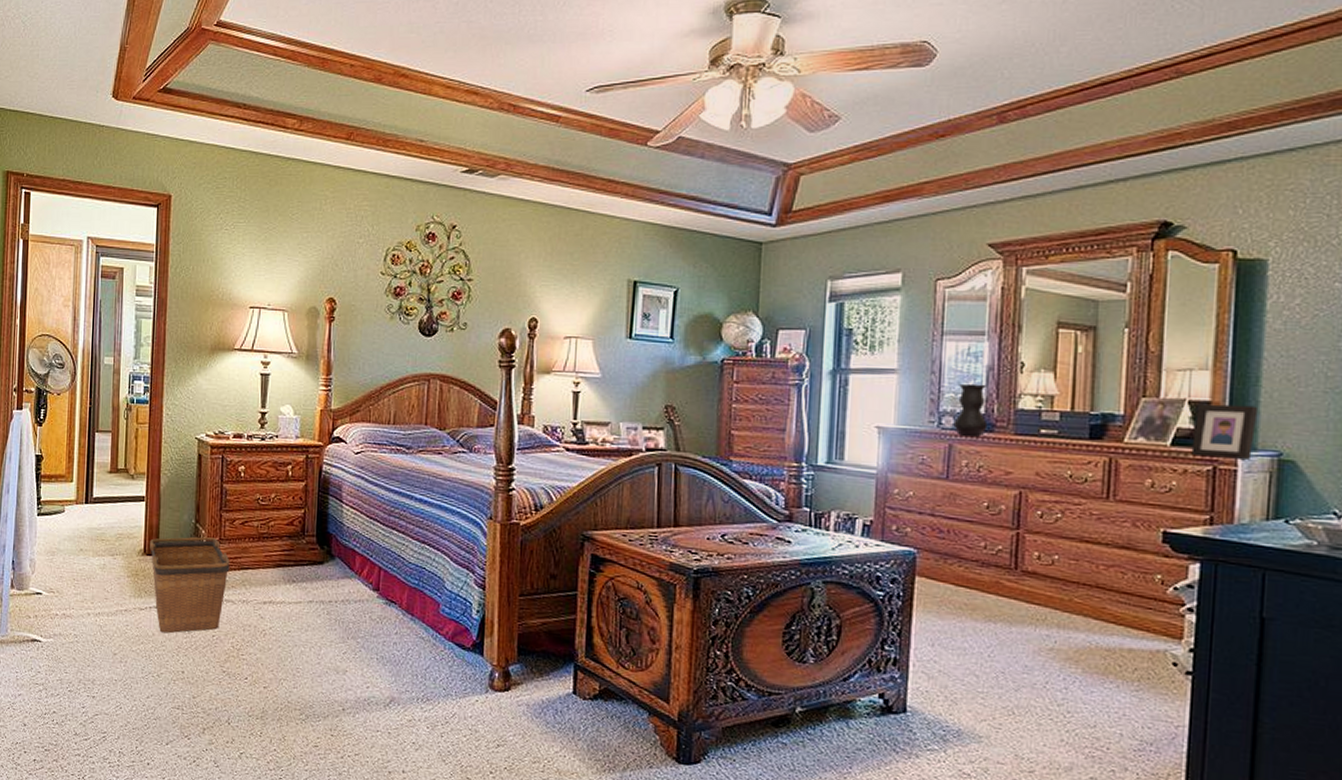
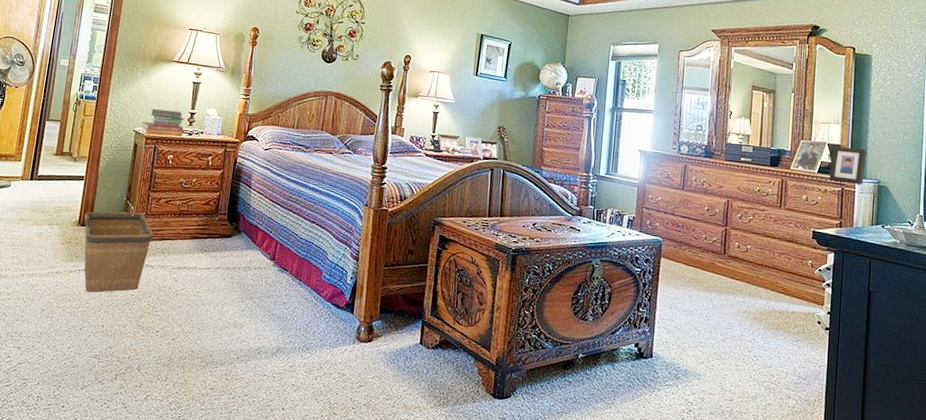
books: none [204,409,255,444] -> present [141,108,184,138]
vase: present [953,383,988,438] -> none [687,124,709,162]

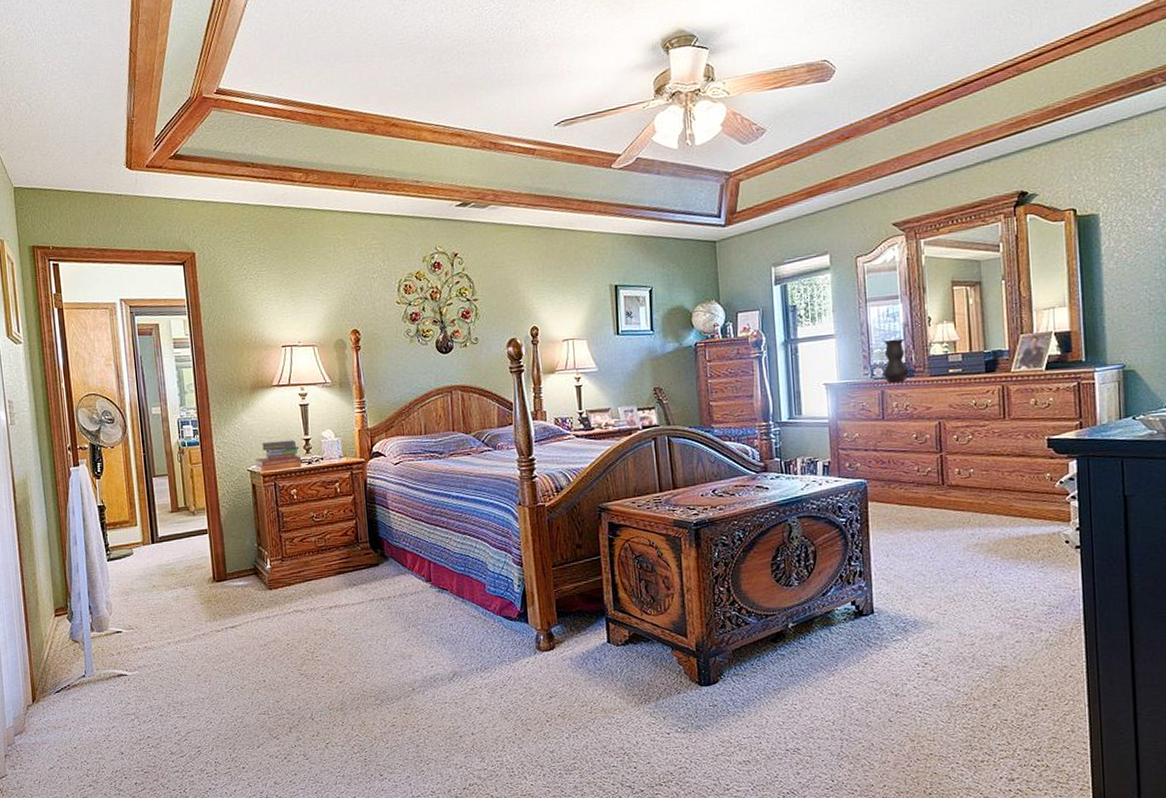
bicycle basket: present [84,211,153,293] -> none [218,557,295,649]
vase: none [687,124,709,162] -> present [882,338,909,384]
picture frame: present [829,146,867,185] -> none [1060,330,1105,376]

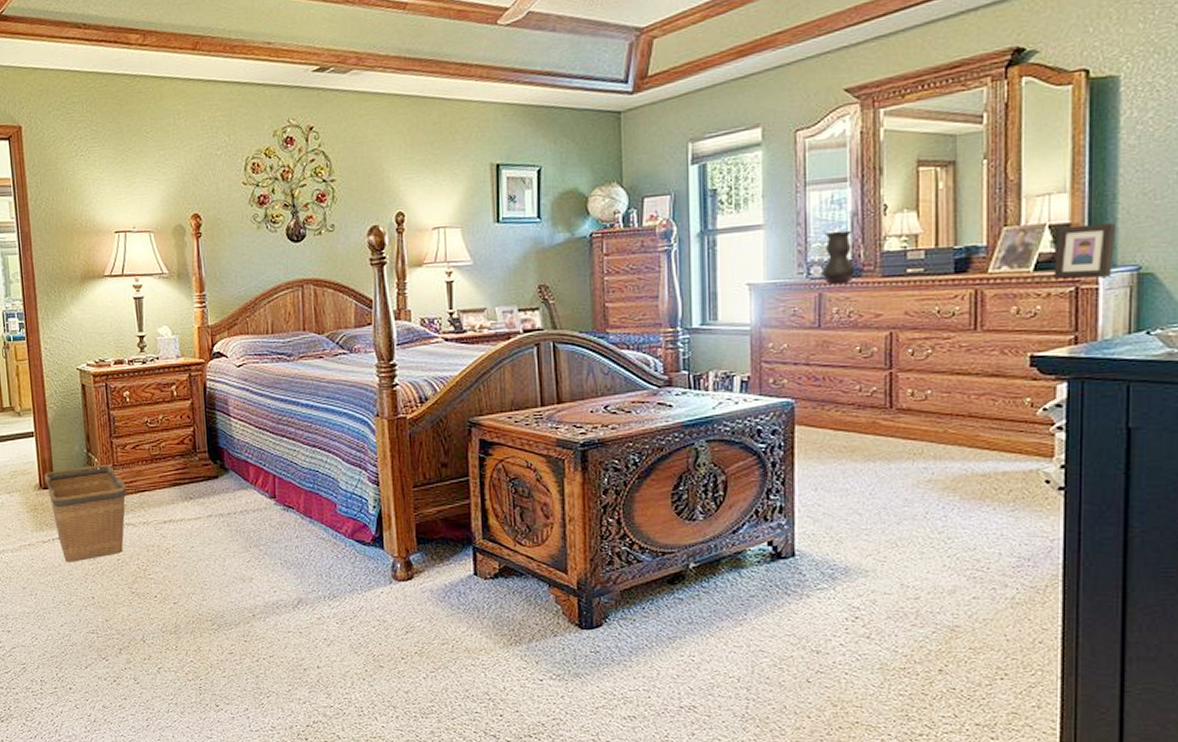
bicycle basket: none [218,557,295,649] -> present [44,465,127,562]
books: present [255,440,302,473] -> none [84,336,136,372]
picture frame: none [1060,330,1105,376] -> present [1054,223,1117,279]

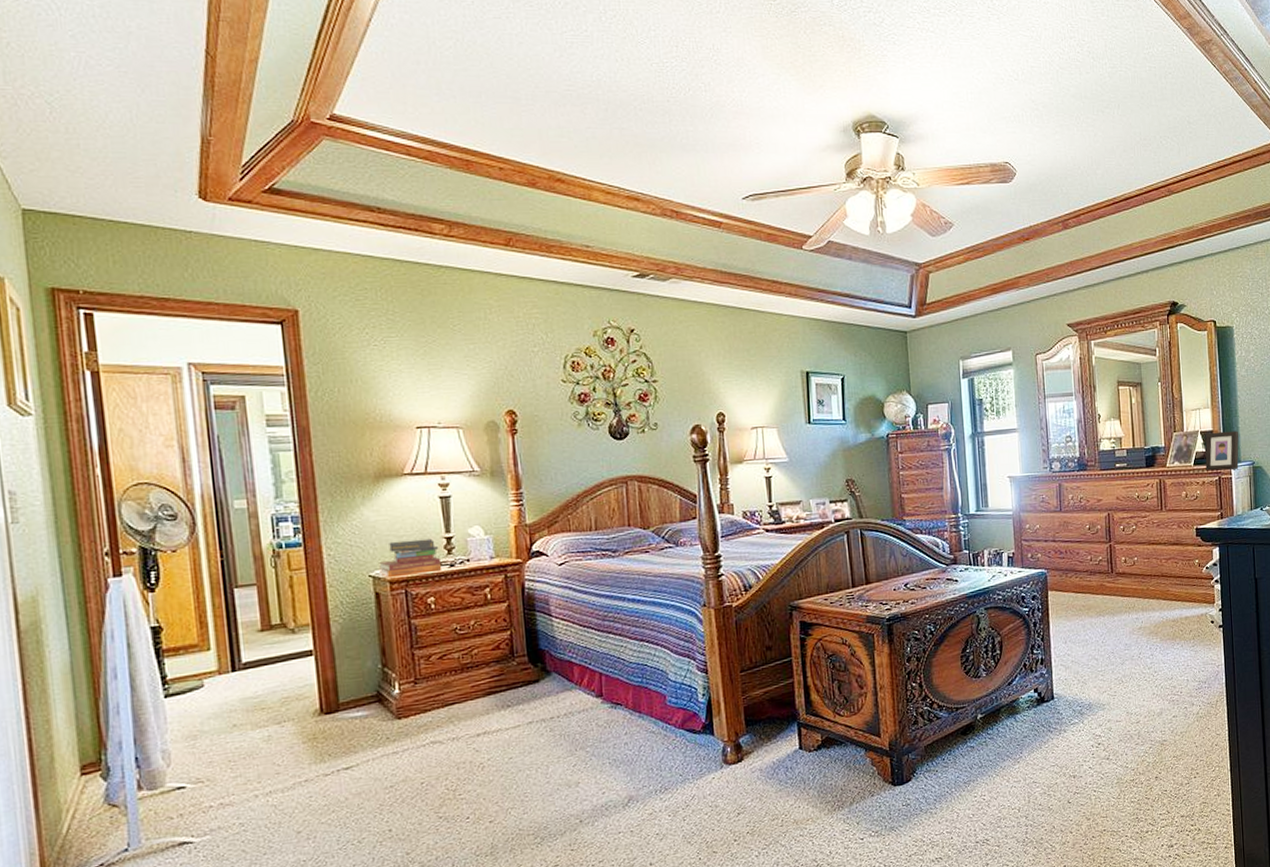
bicycle basket: present [44,465,127,562] -> none [327,679,432,794]
books: none [84,336,136,372] -> present [379,538,442,578]
vase: present [821,230,856,285] -> none [1060,434,1083,477]

